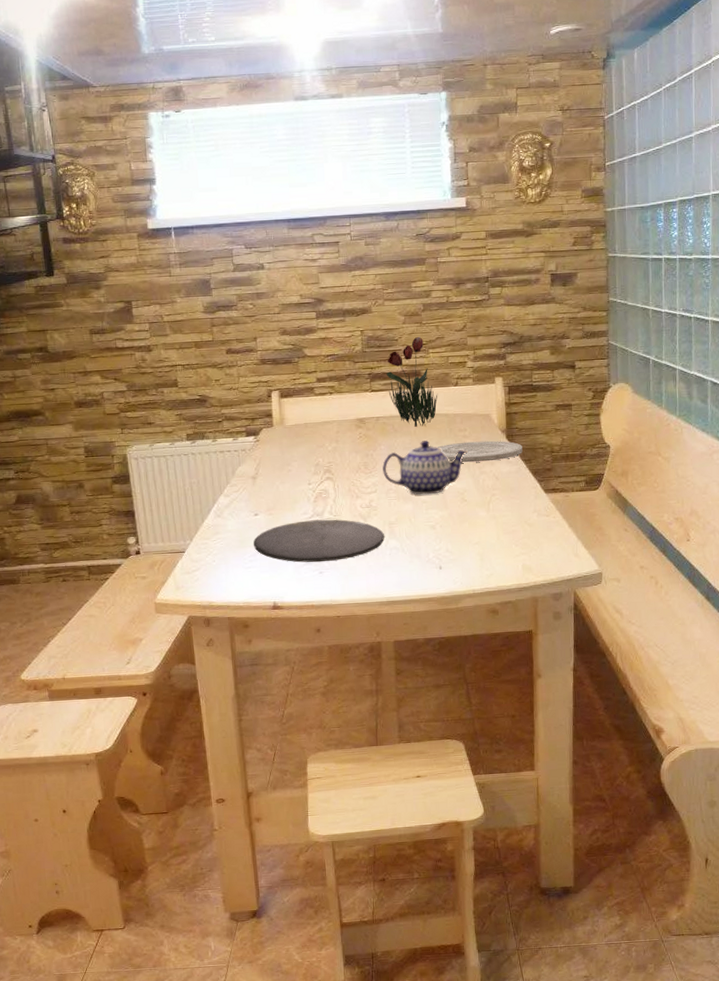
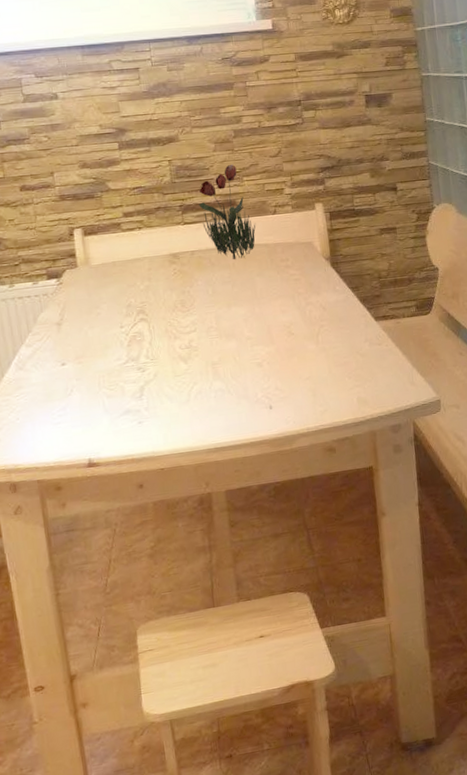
plate: present [253,519,385,563] -> none [61,363,209,414]
teapot: present [382,439,469,495] -> none [201,272,293,332]
plate: present [437,440,523,463] -> none [258,269,349,295]

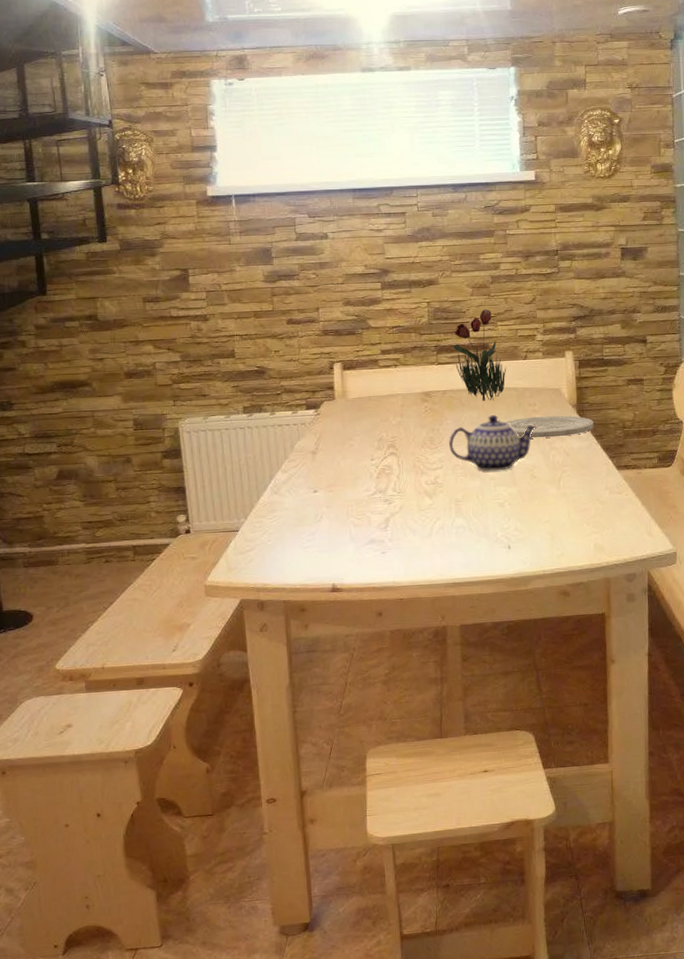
teapot: none [201,272,293,332] -> present [449,414,538,472]
plate: none [258,269,349,295] -> present [505,415,594,438]

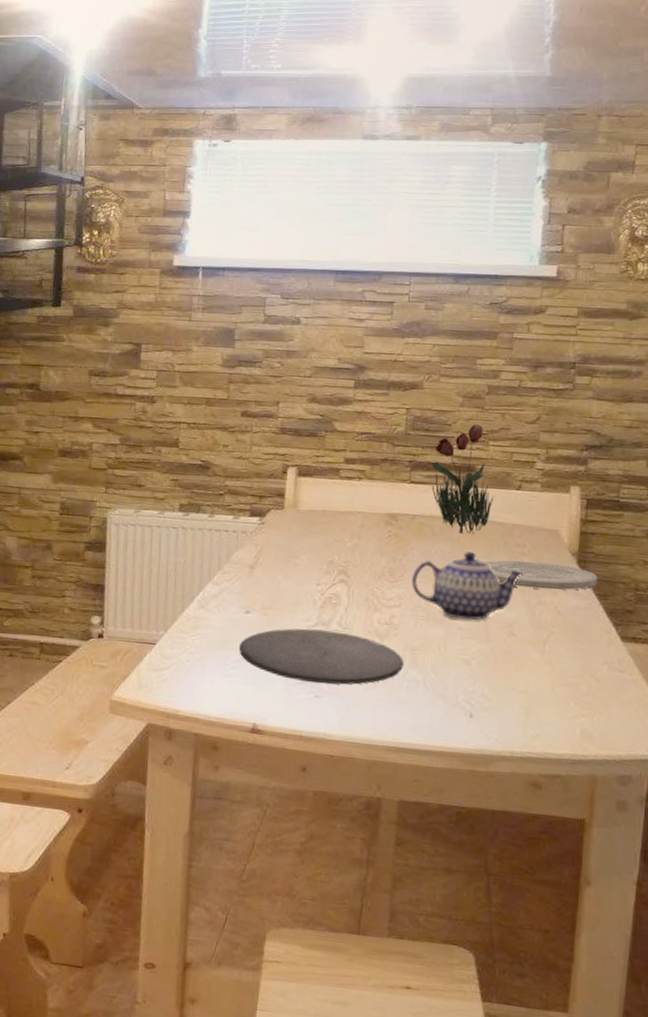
plate: none [311,496,452,542] -> present [238,628,405,685]

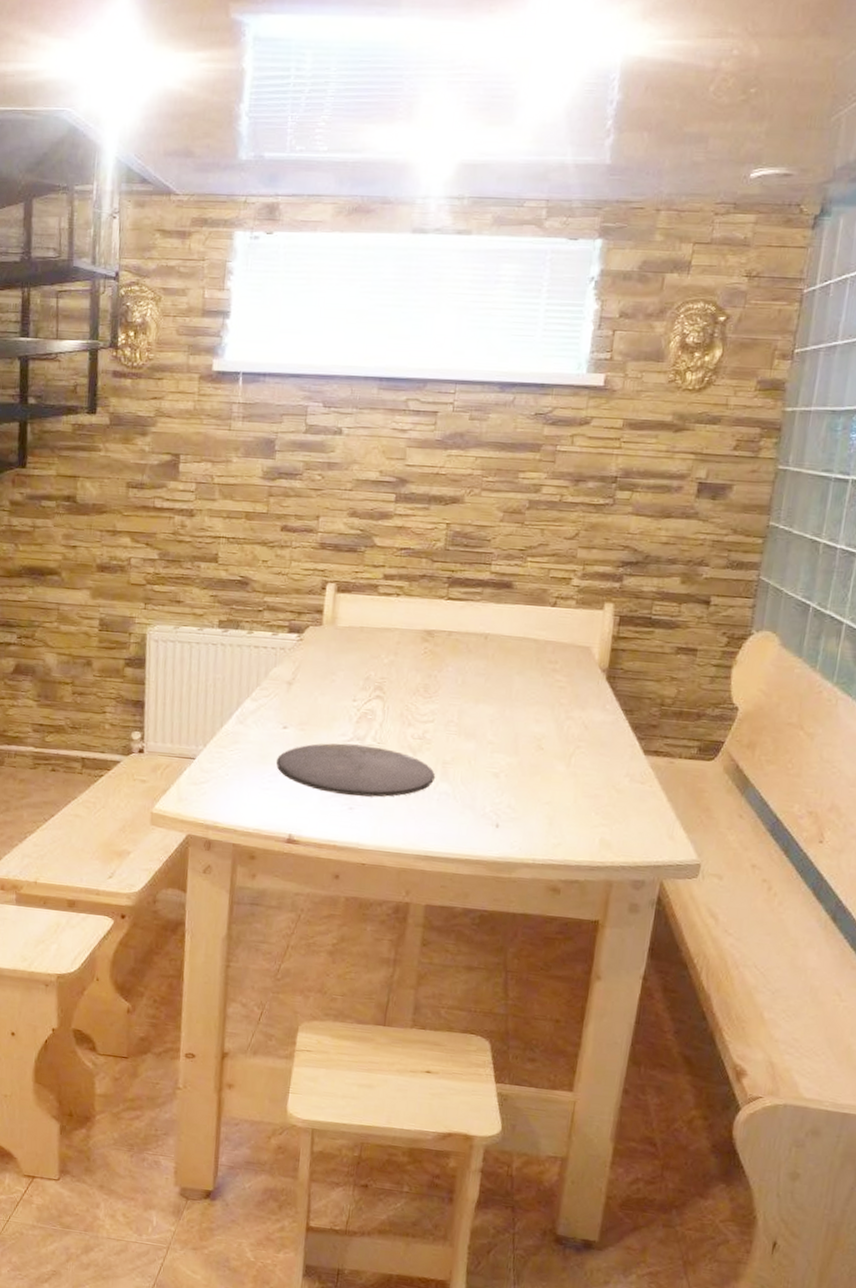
teapot: present [412,551,526,621] -> none [445,667,556,735]
flower: present [431,423,494,534] -> none [468,539,530,651]
plate: present [484,560,597,590] -> none [517,676,625,706]

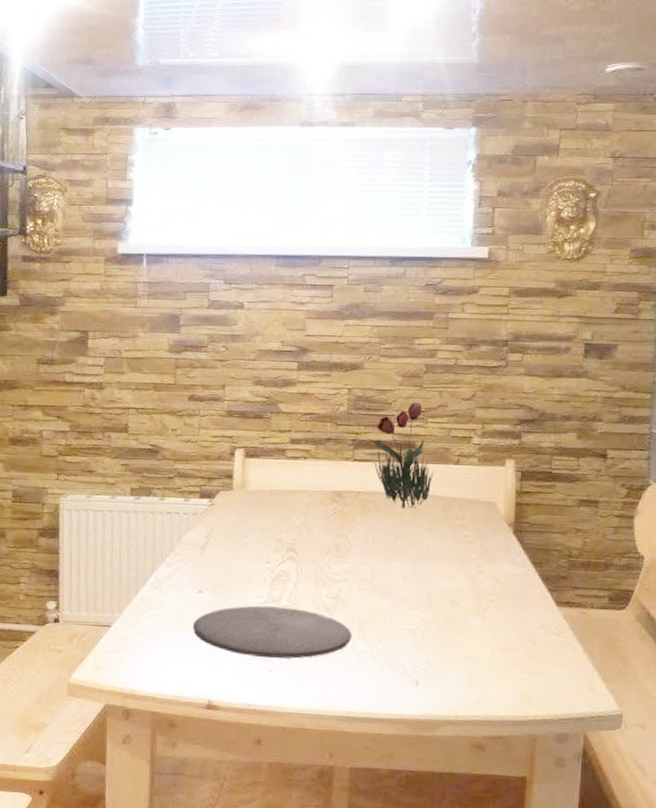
flower: none [468,539,530,651] -> present [373,401,434,509]

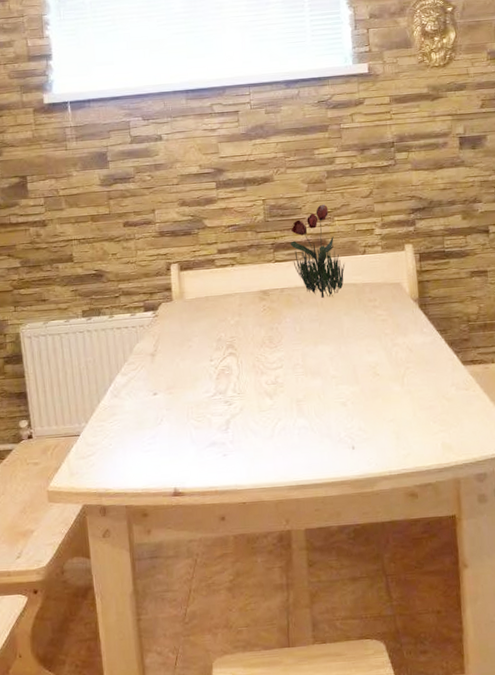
plate: present [192,605,353,659] -> none [152,397,293,445]

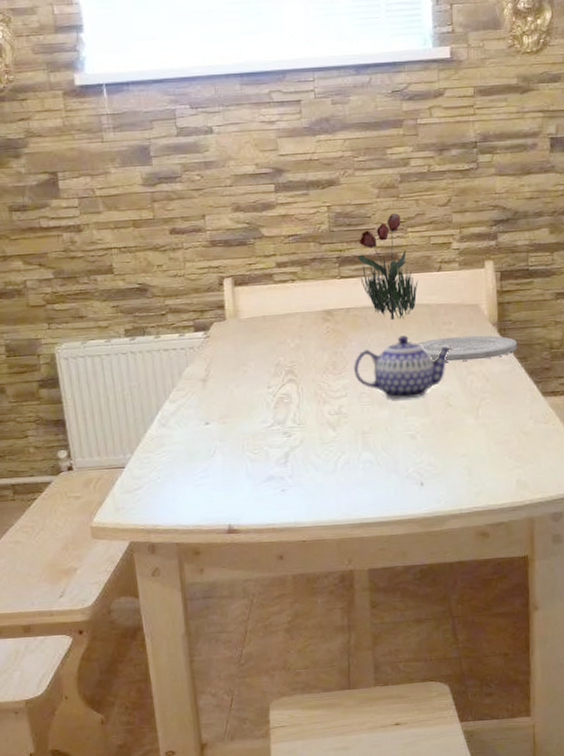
teapot: none [288,311,380,370] -> present [354,334,454,400]
plate: none [345,310,437,335] -> present [417,335,517,362]

